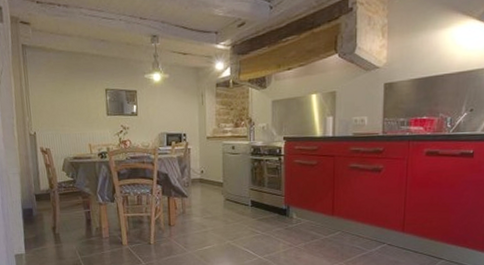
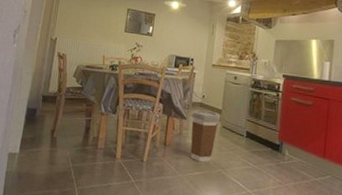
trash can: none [192,185,223,237] -> present [190,110,221,163]

